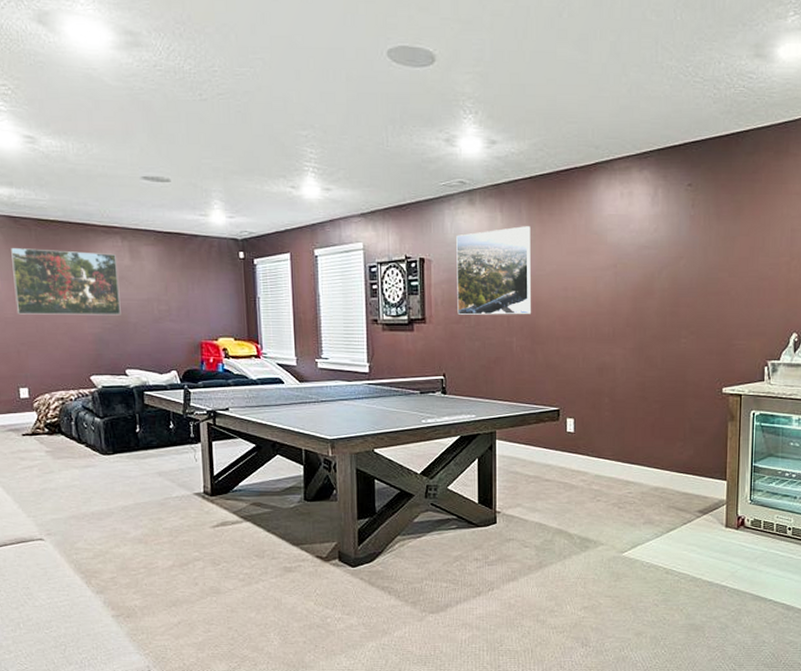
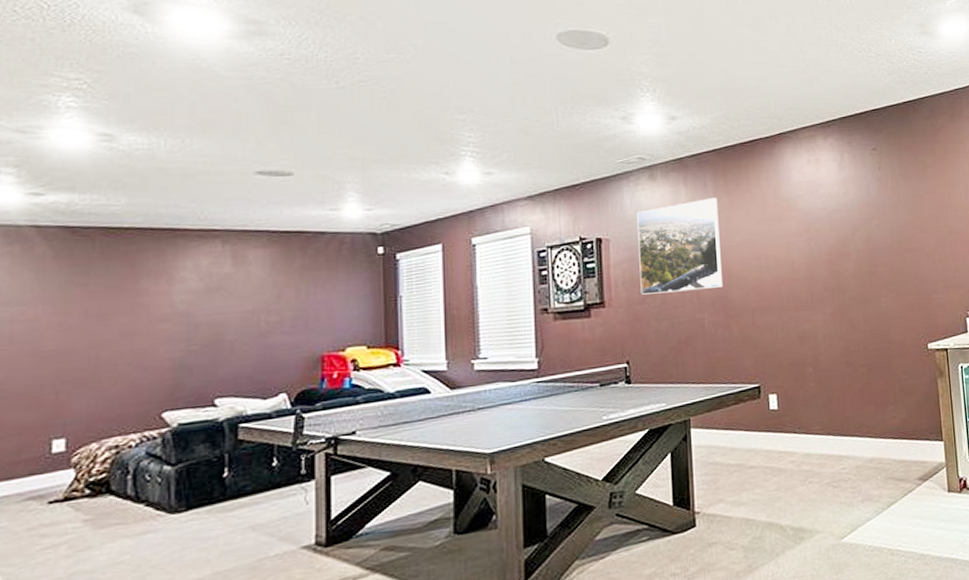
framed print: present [11,248,121,315] -> none [61,261,214,345]

